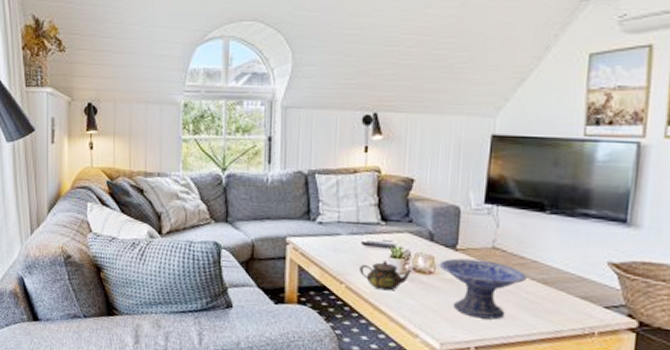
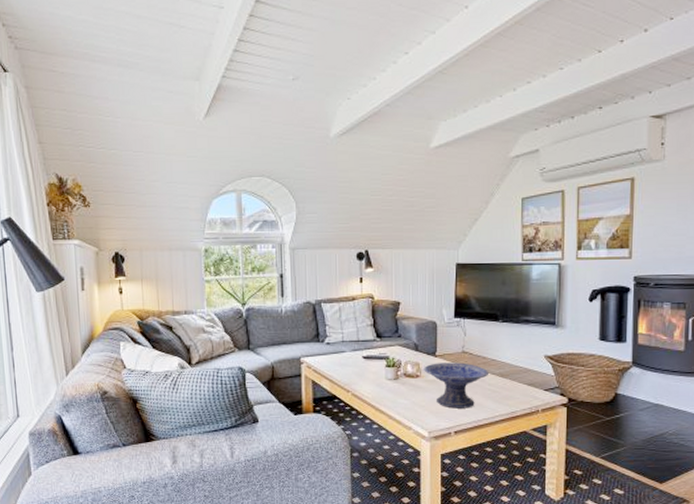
teapot: present [360,260,411,291] -> none [362,370,403,394]

